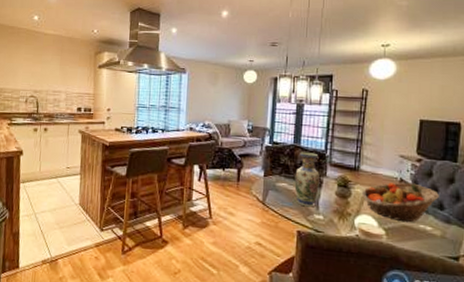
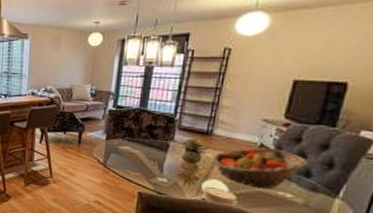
vase: present [294,152,320,207] -> none [138,115,167,170]

